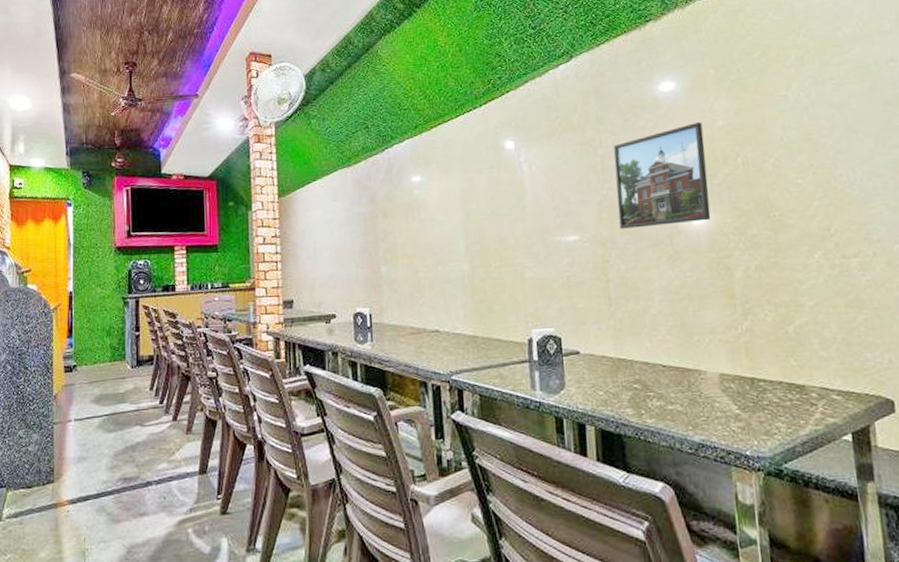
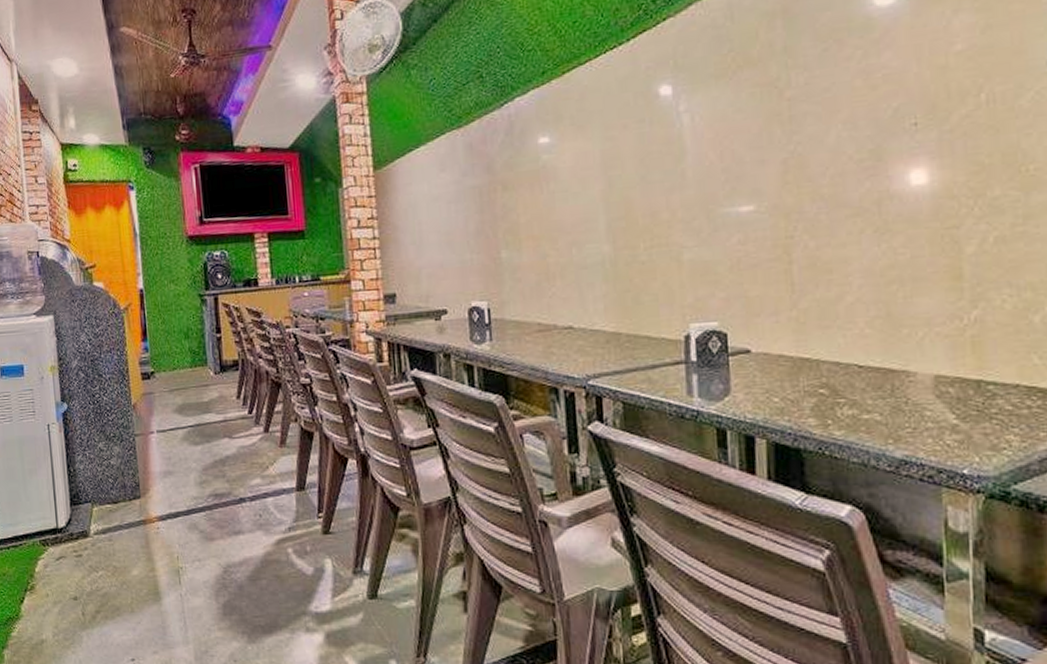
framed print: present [613,122,711,229] -> none [806,47,937,195]

